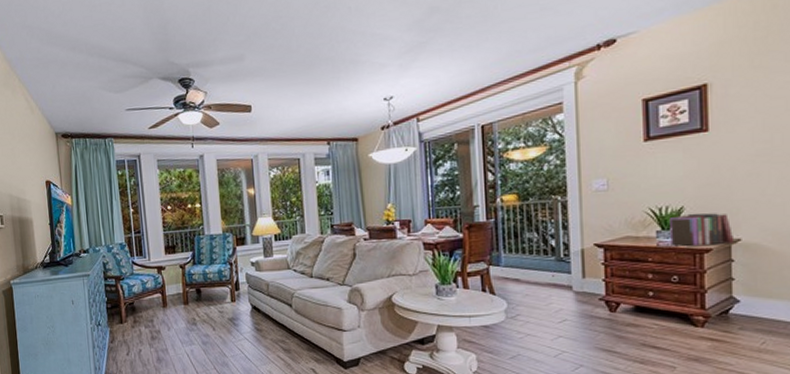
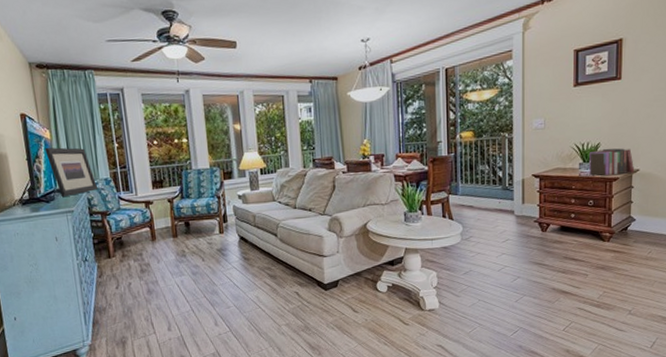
picture frame: none [66,212,114,262] -> present [45,147,99,198]

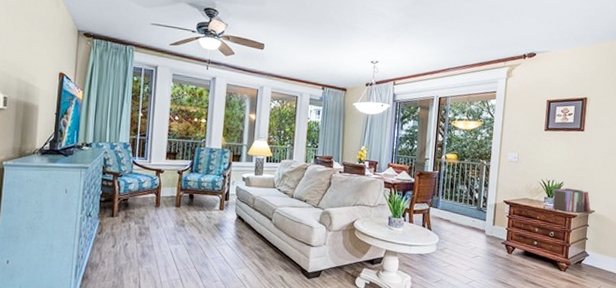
picture frame: present [45,147,99,198] -> none [74,106,116,154]

